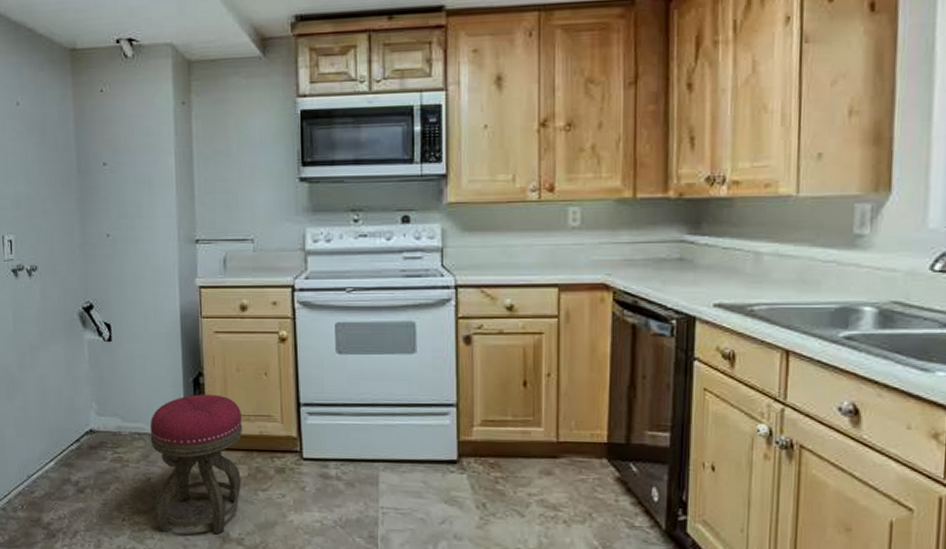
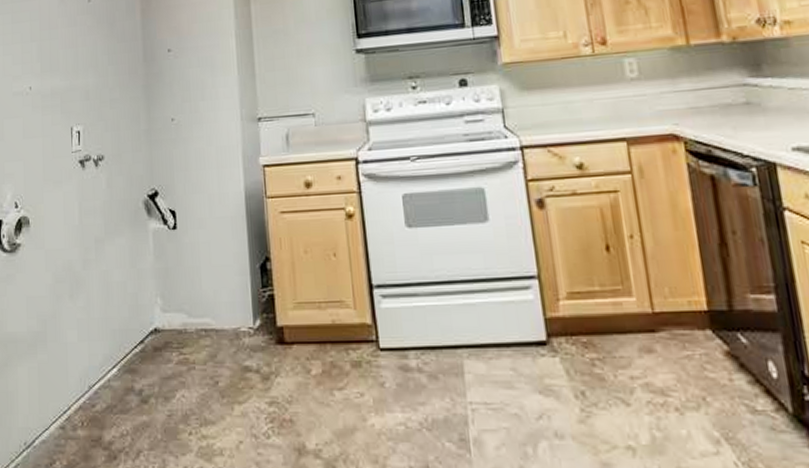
stool: present [149,394,243,535] -> none [216,281,316,448]

